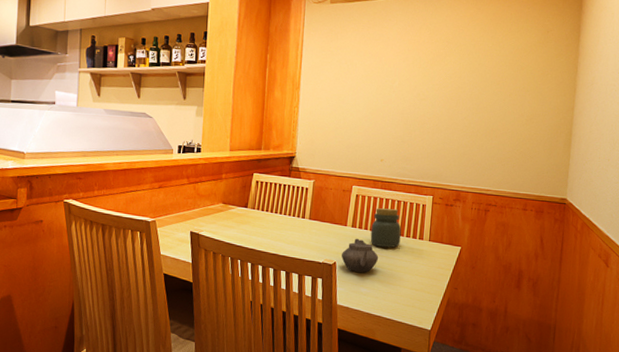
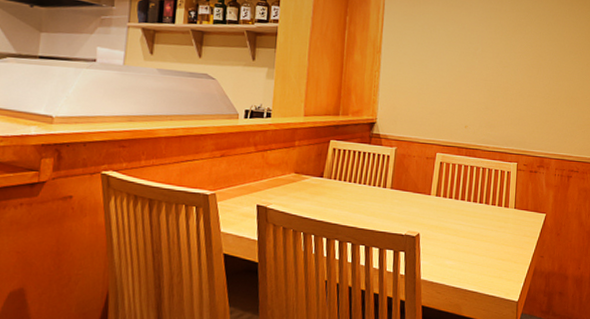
teapot: present [341,238,379,273] -> none [425,208,464,244]
jar: present [370,208,401,248] -> none [455,176,487,217]

